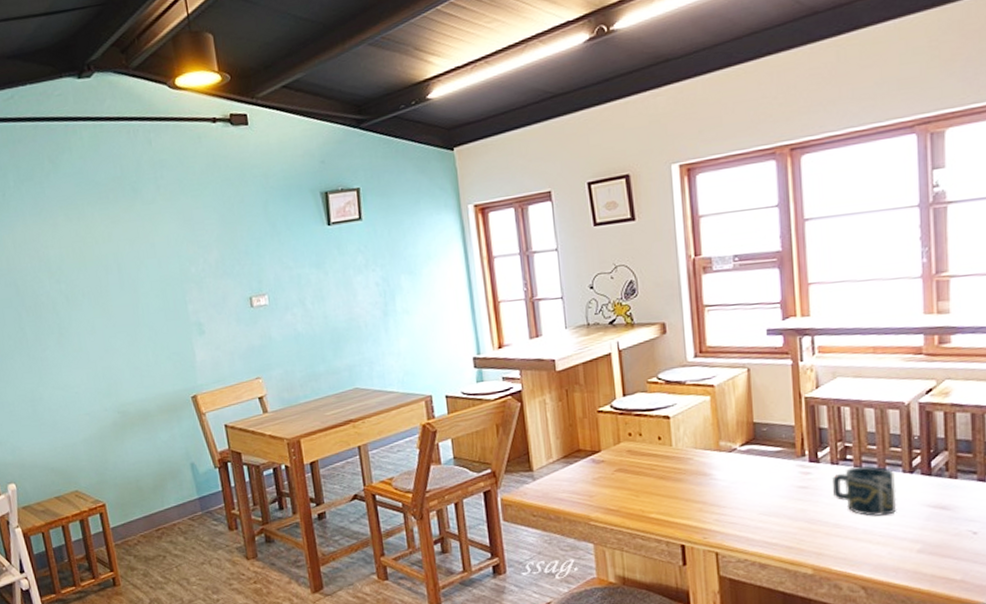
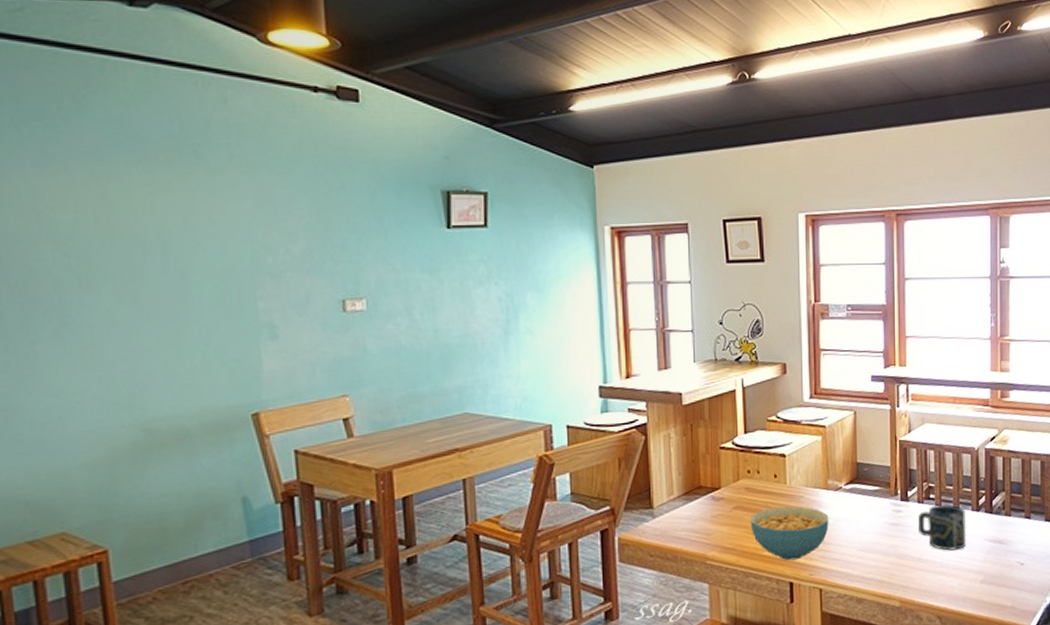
cereal bowl: none [634,468,723,524] -> present [750,506,829,561]

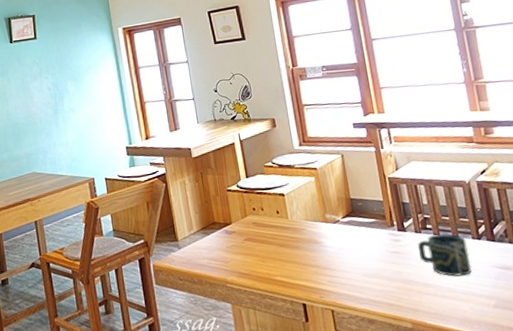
cereal bowl: present [750,506,829,561] -> none [260,237,332,285]

